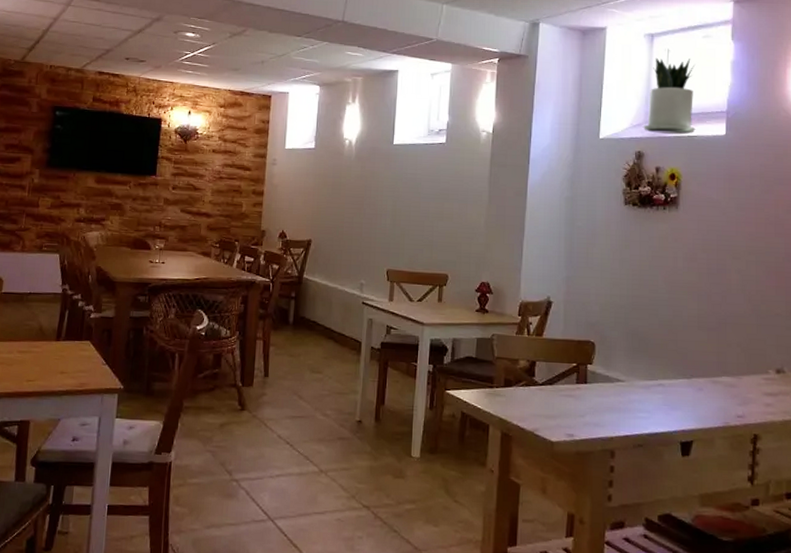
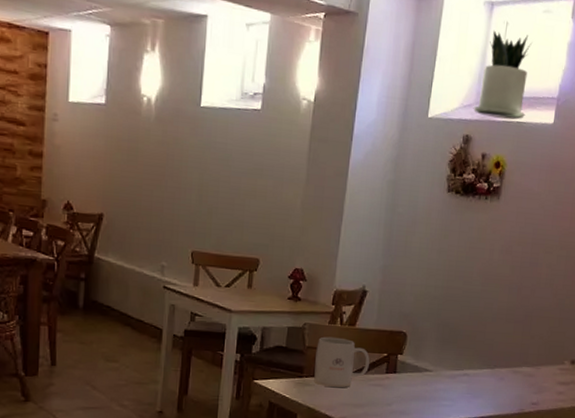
mug: none [503,347,559,399] -> present [314,336,370,388]

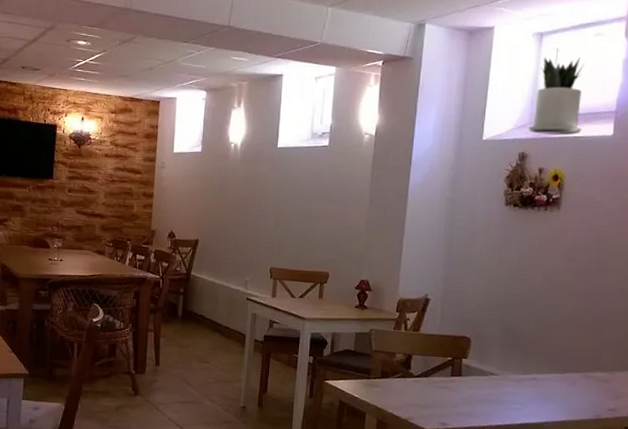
mug: present [314,336,370,388] -> none [380,341,434,390]

